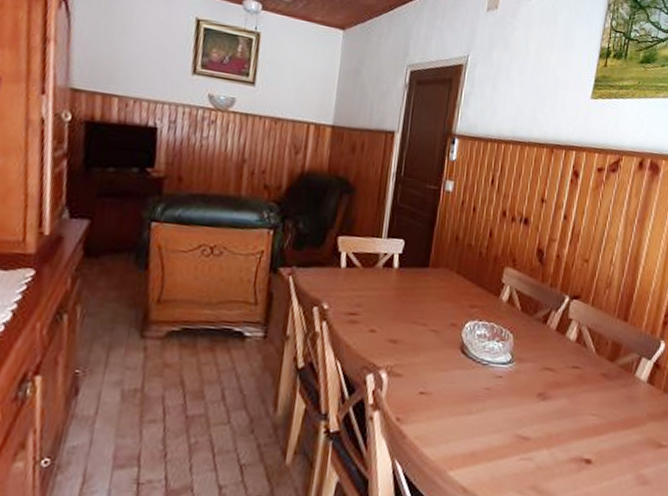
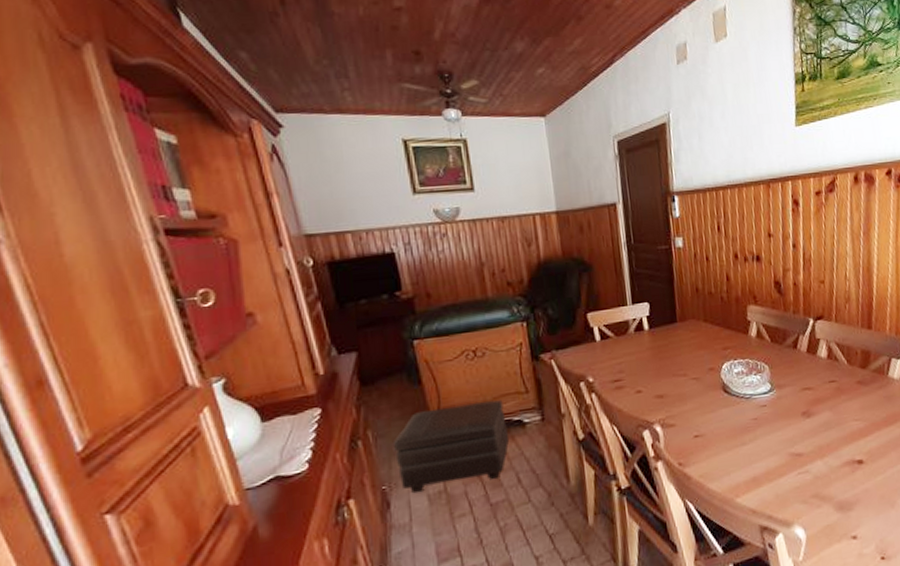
footstool: none [96,298,228,389] -> present [392,400,509,493]

